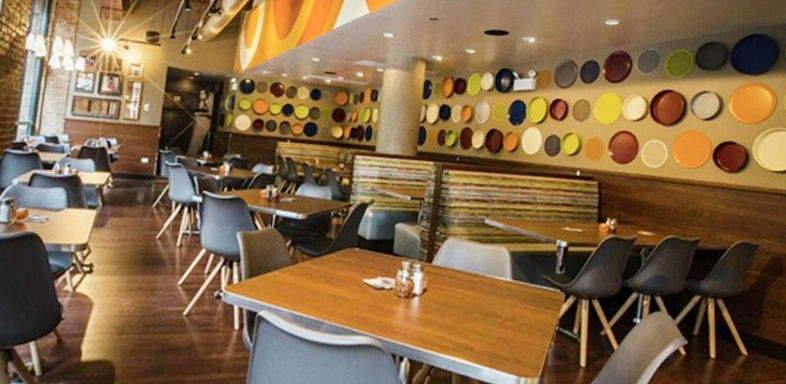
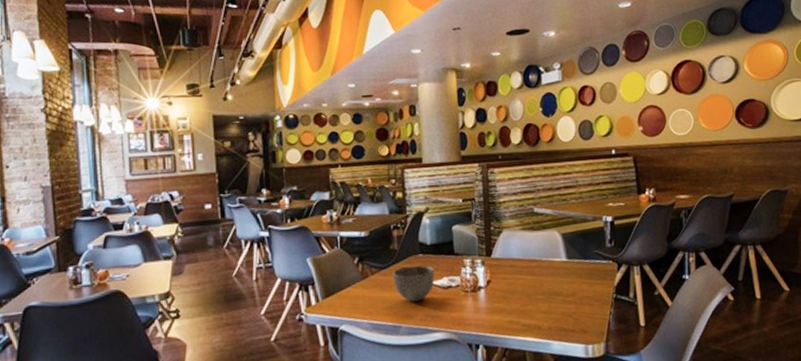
bowl: none [323,258,369,299] -> present [392,265,435,302]

